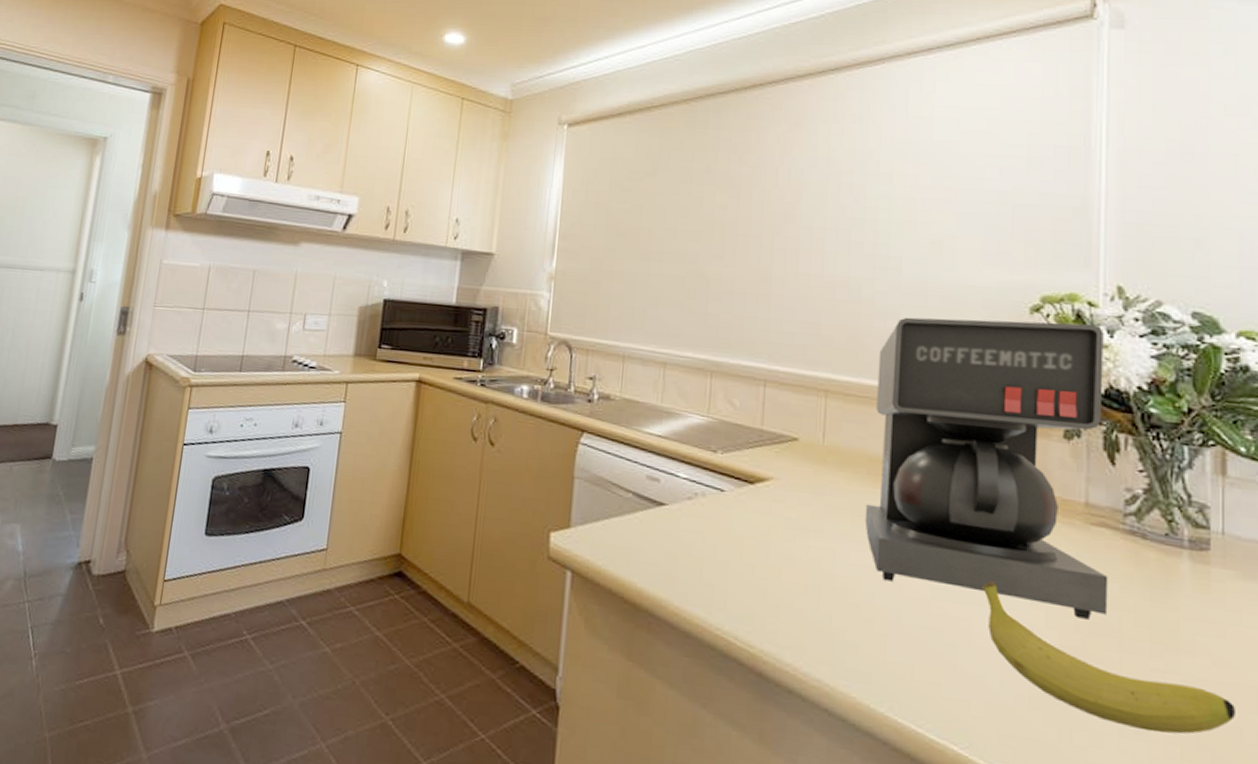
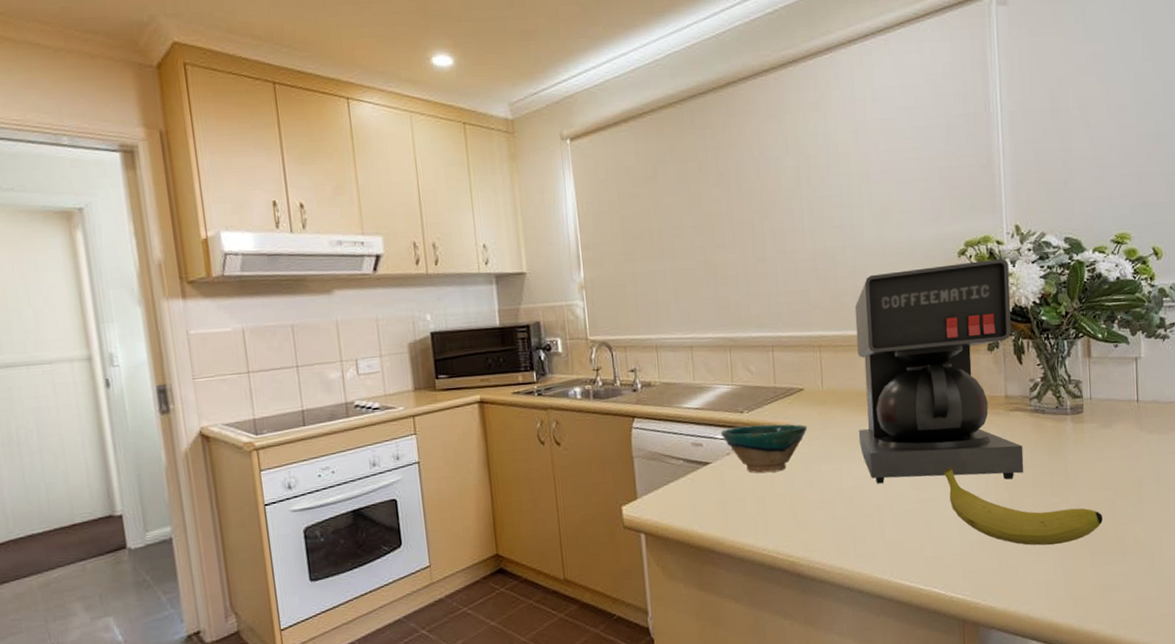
bowl: none [684,467,798,535] -> present [720,424,808,474]

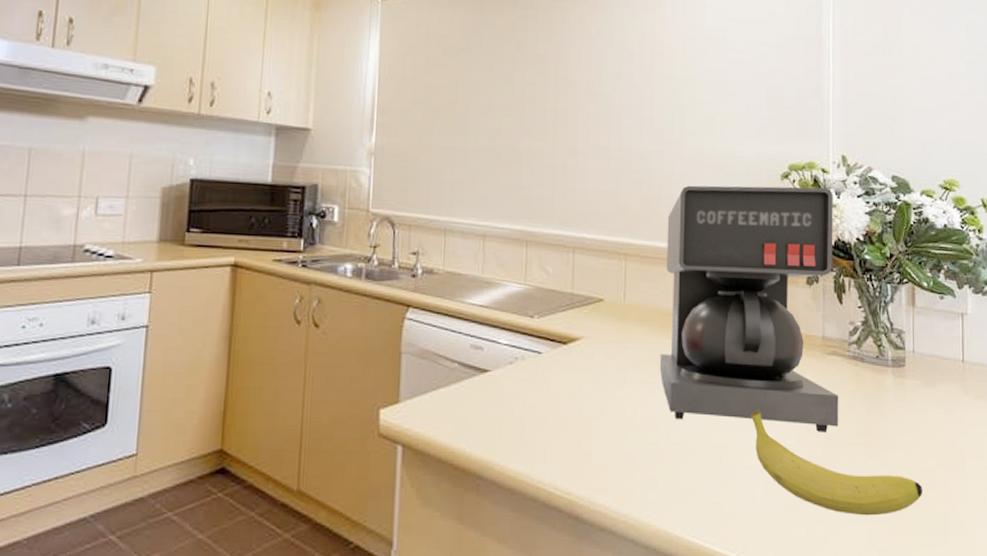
bowl: present [720,424,808,474] -> none [505,333,604,391]

